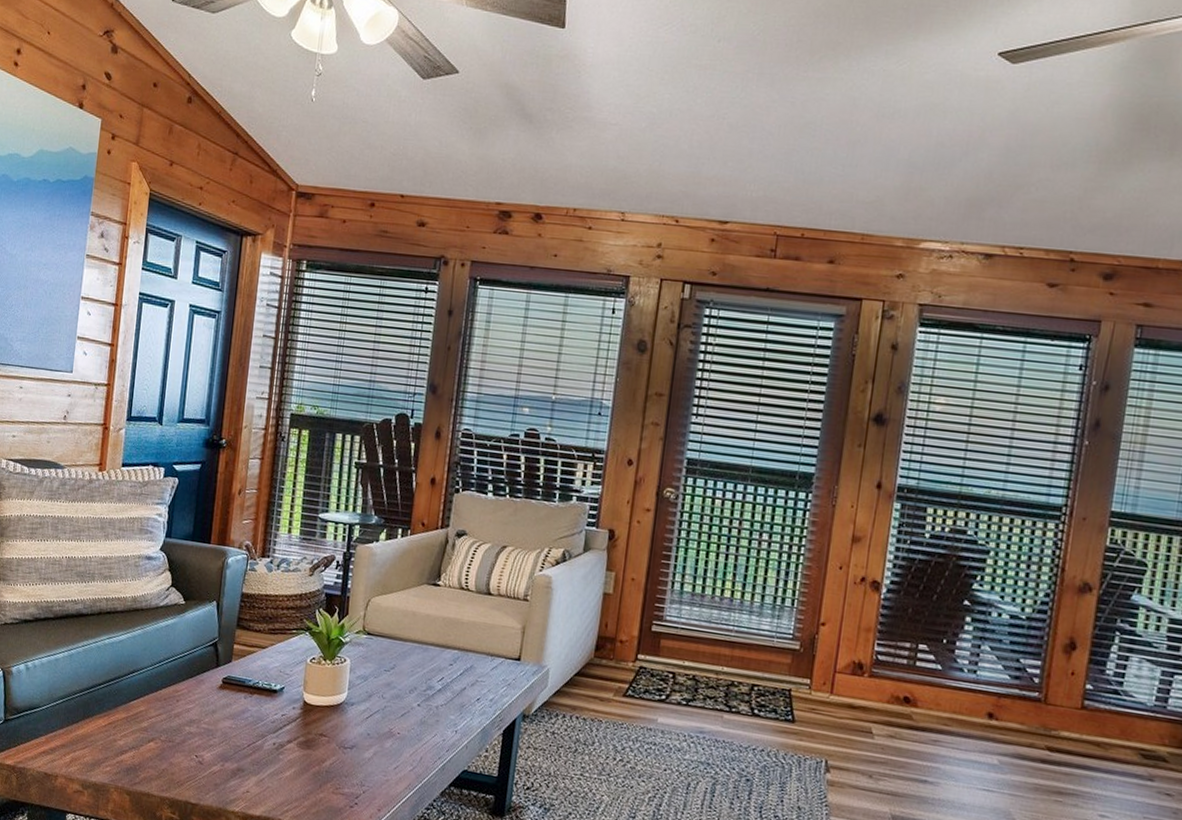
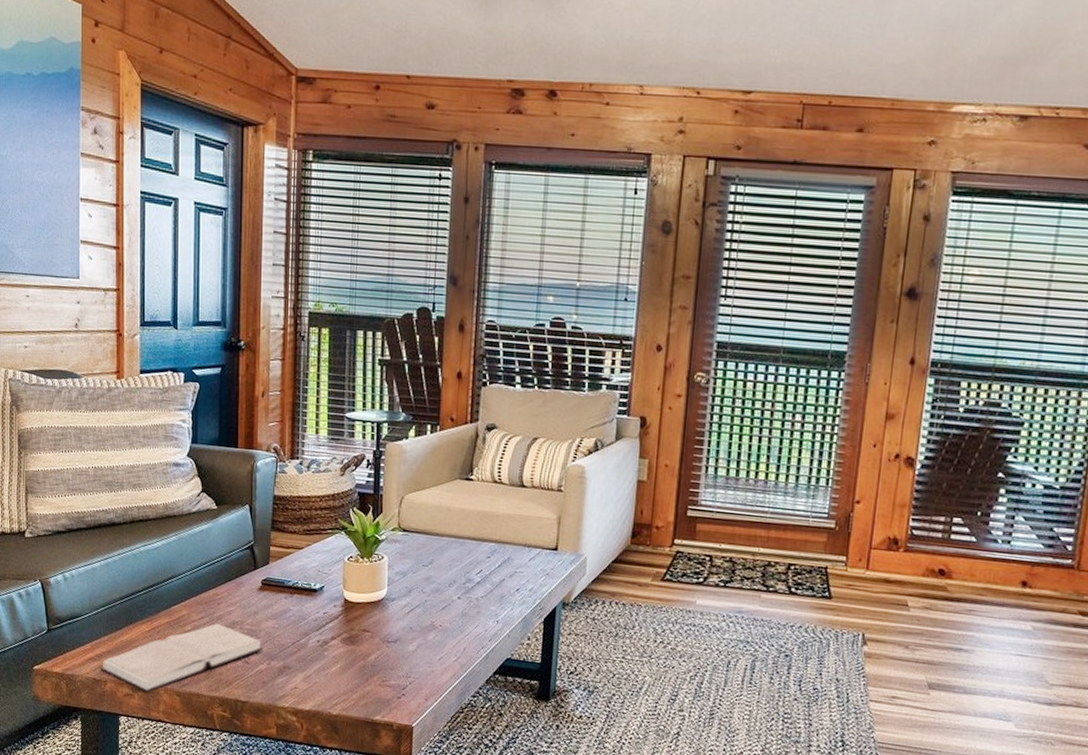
hardback book: none [53,721,218,791] -> present [100,623,263,693]

